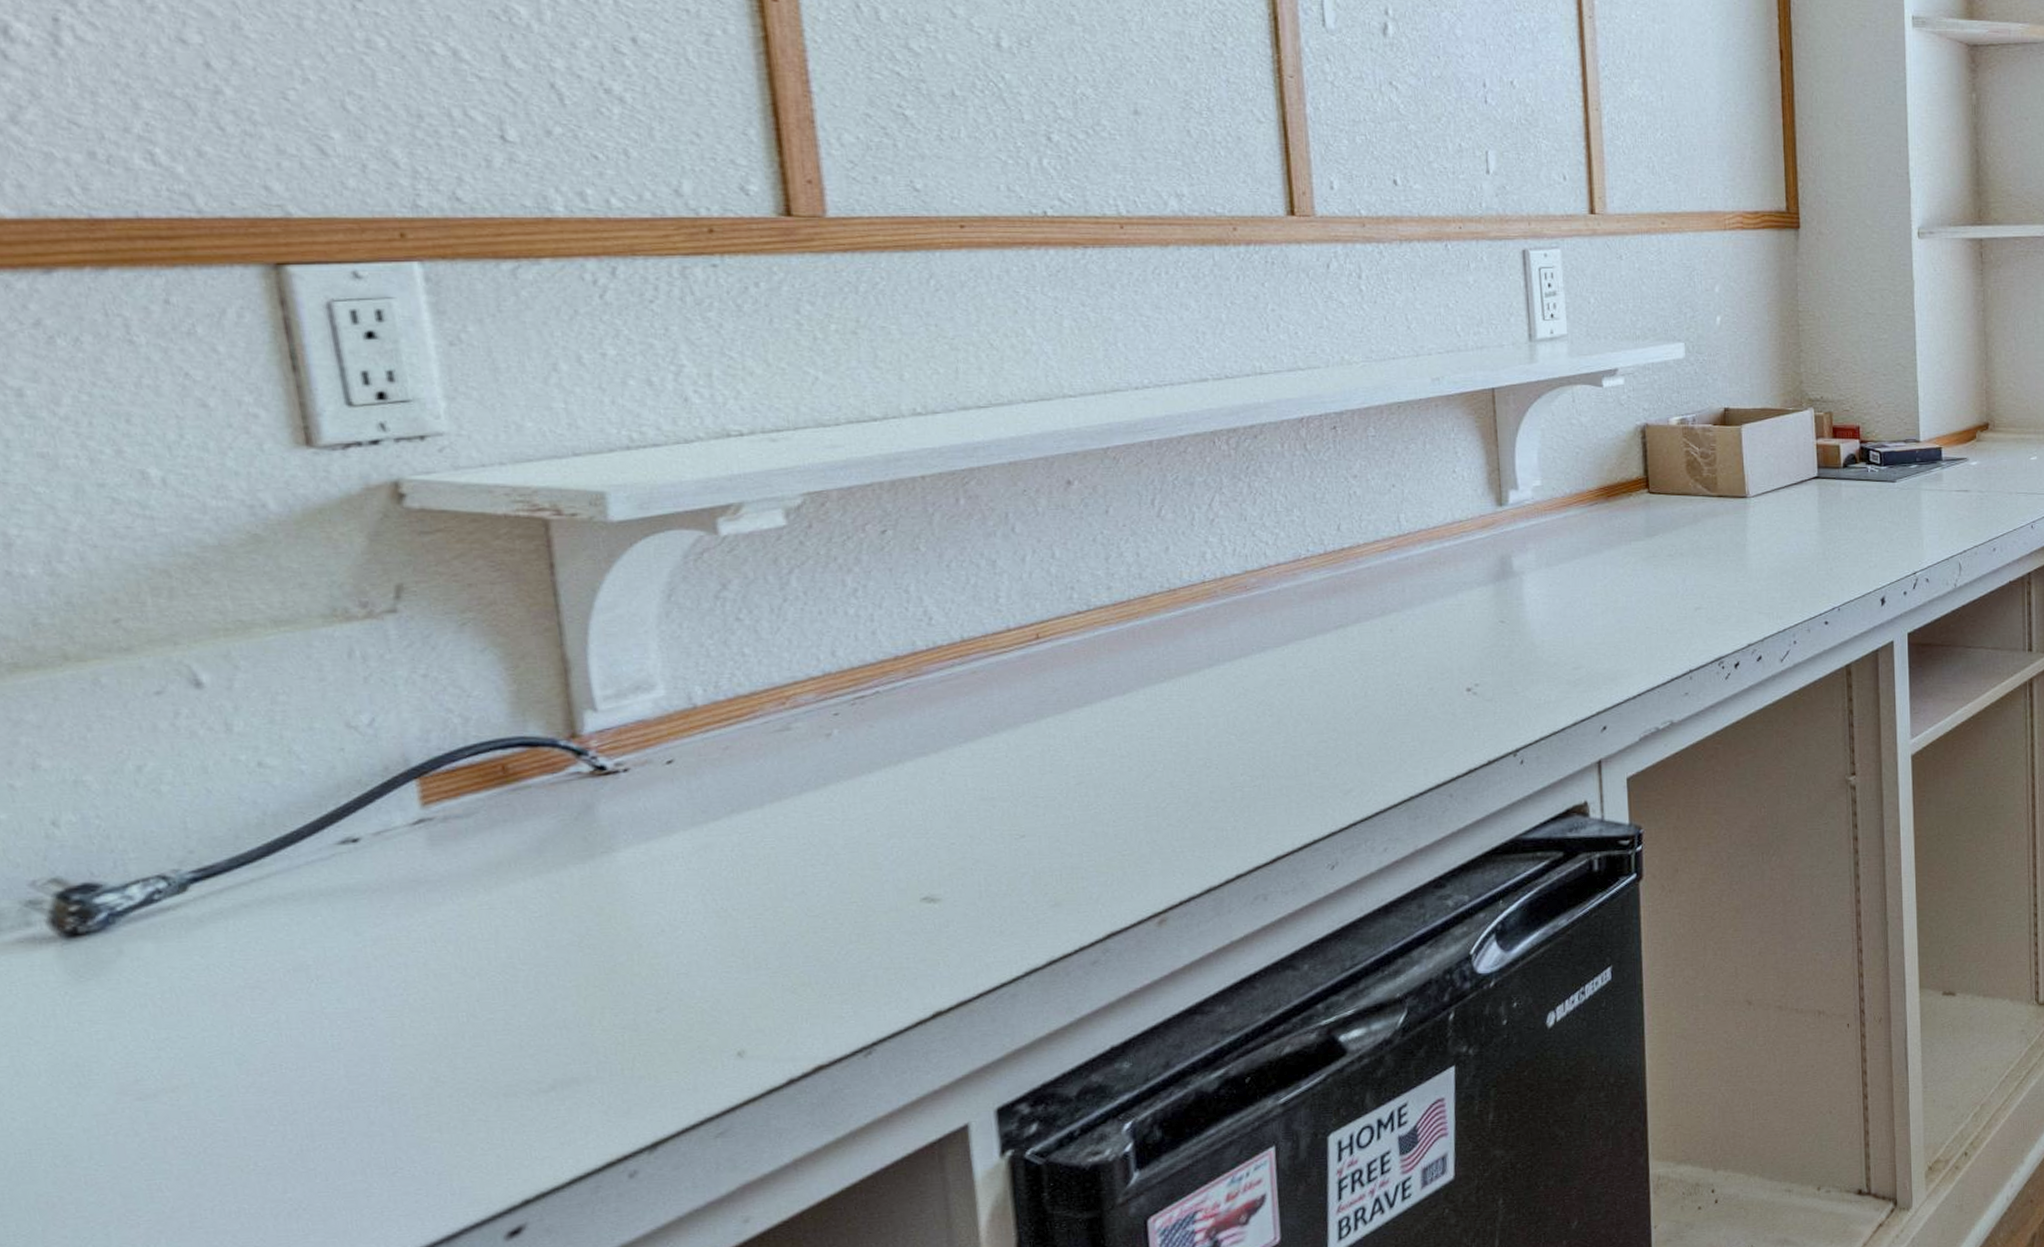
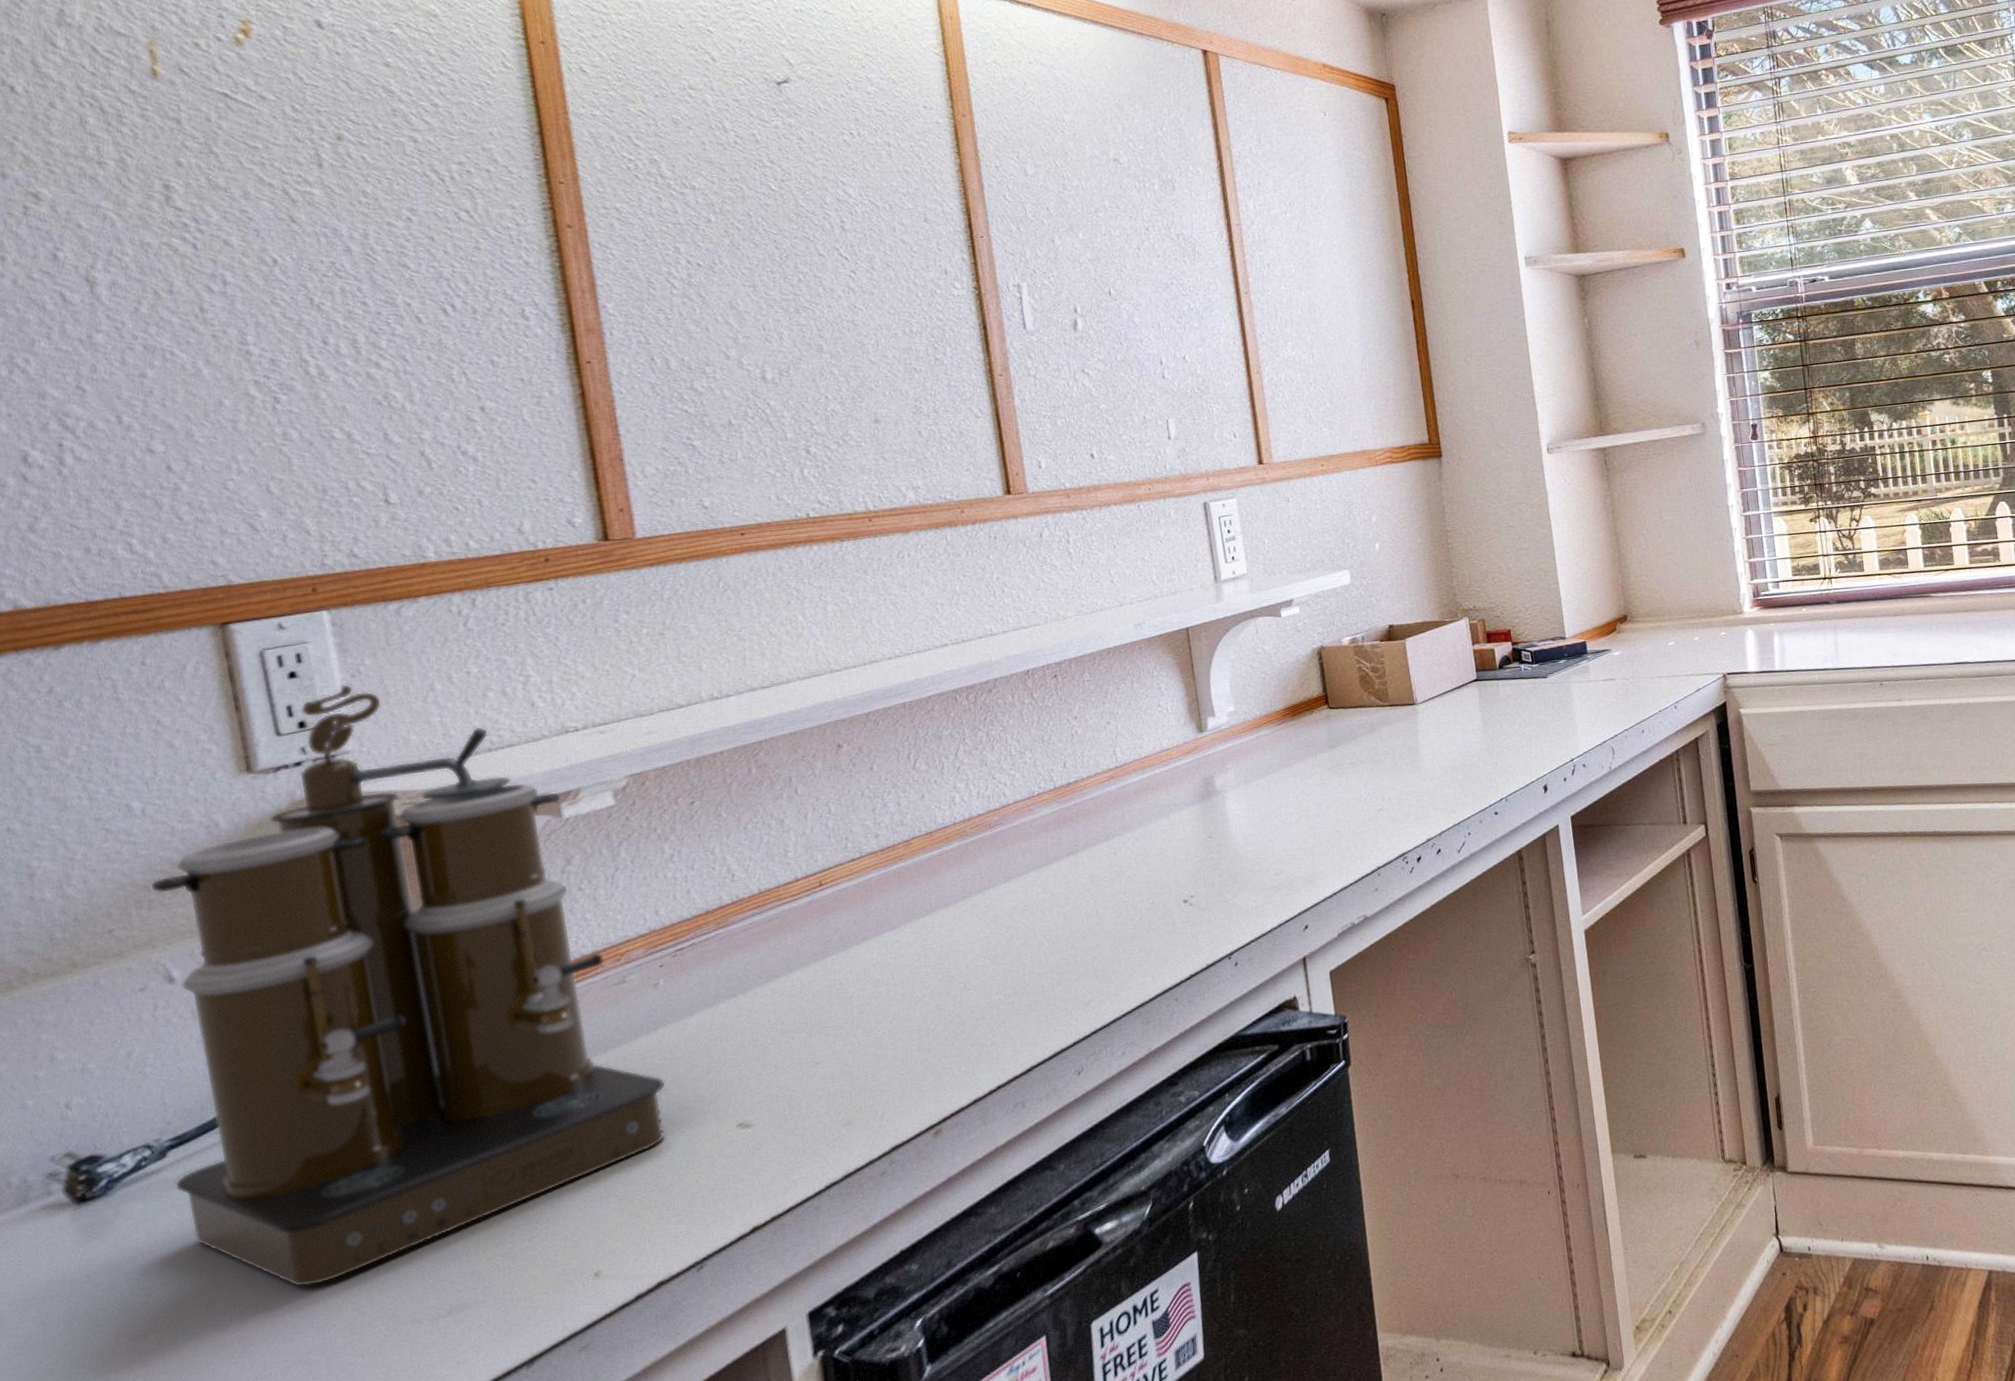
coffee maker: none [172,352,835,1050] -> present [150,683,666,1288]

